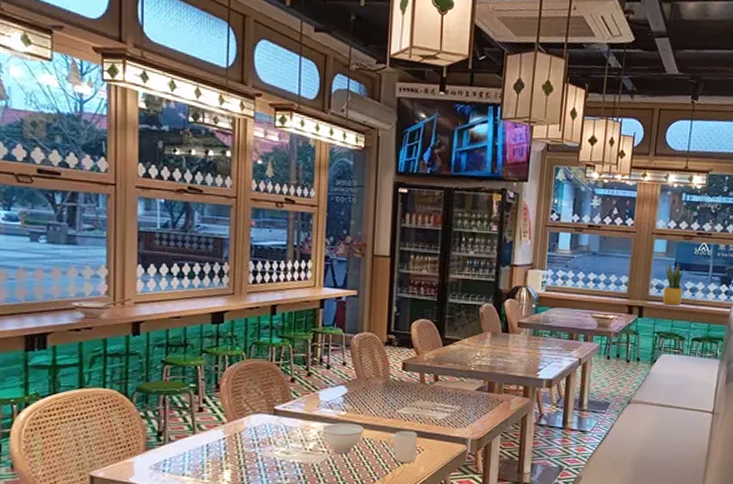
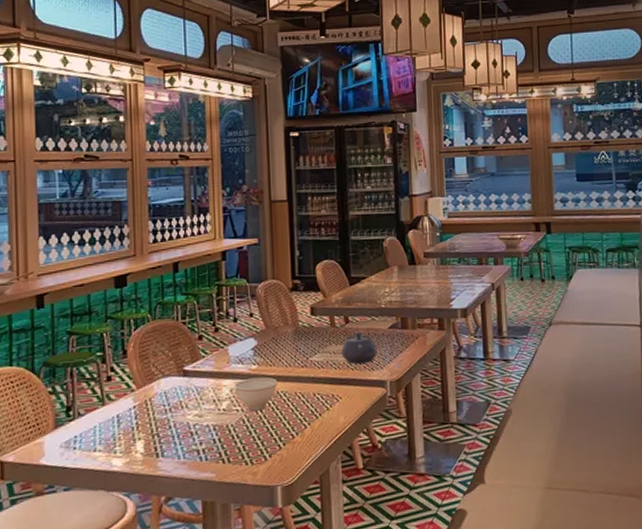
cup: present [387,430,418,463] -> none [303,378,335,414]
teapot: none [428,391,463,420] -> present [341,332,377,364]
planter: present [662,263,686,307] -> none [566,174,590,219]

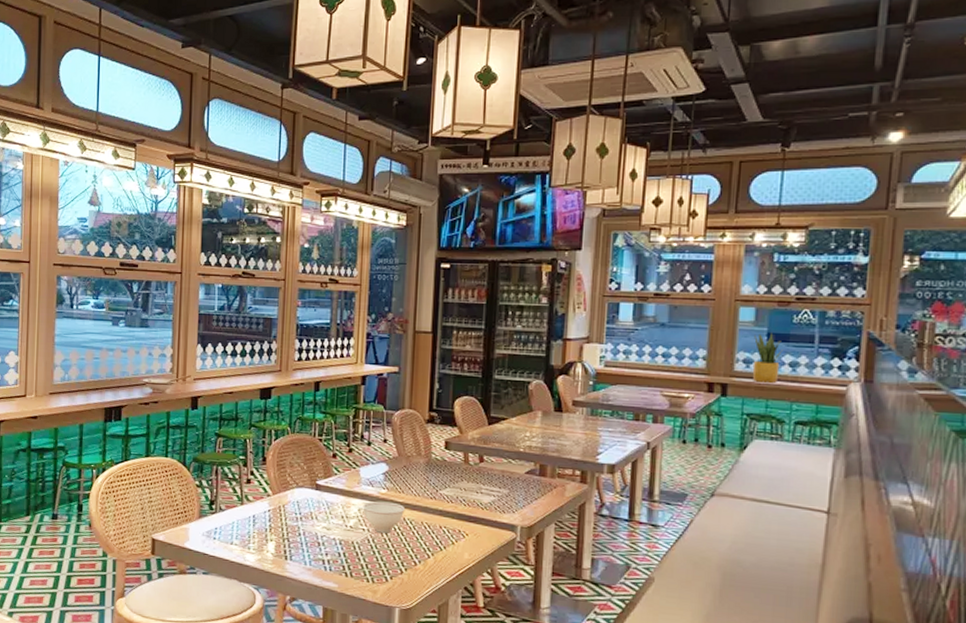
teapot: present [341,332,377,364] -> none [472,473,511,505]
planter: none [566,174,590,219] -> present [752,333,783,384]

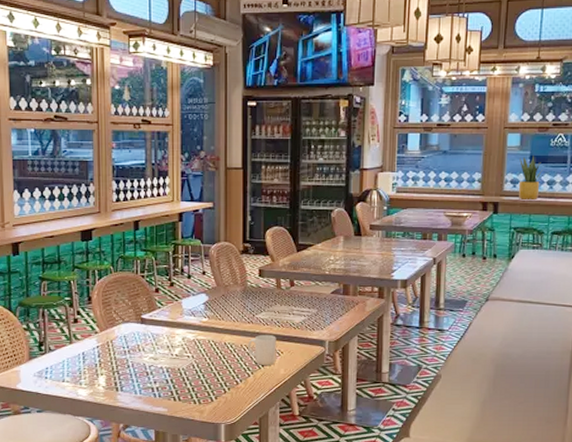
bowl: present [363,501,406,533] -> none [186,329,226,358]
cup: none [429,512,461,548] -> present [248,334,276,365]

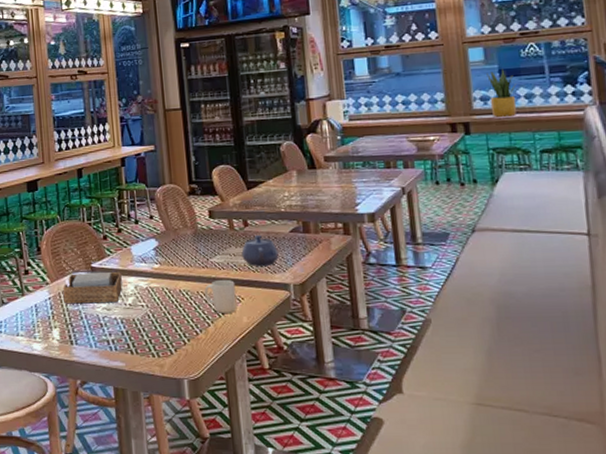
napkin holder: none [111,323,170,353] -> present [63,271,122,304]
teapot: none [285,295,319,323] -> present [241,235,279,266]

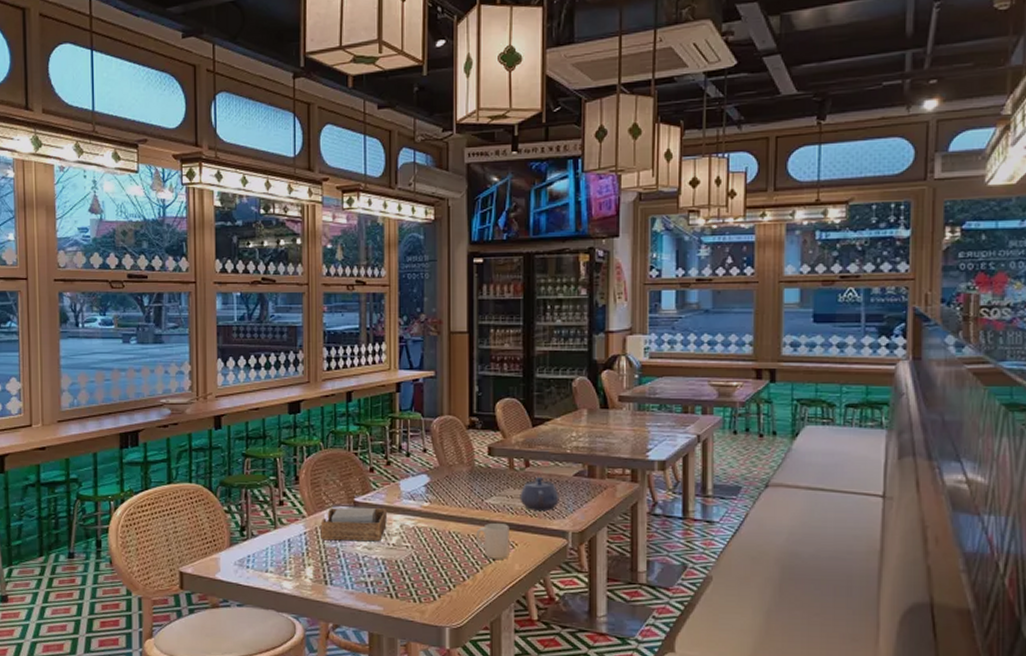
planter: present [487,69,517,118] -> none [800,314,829,367]

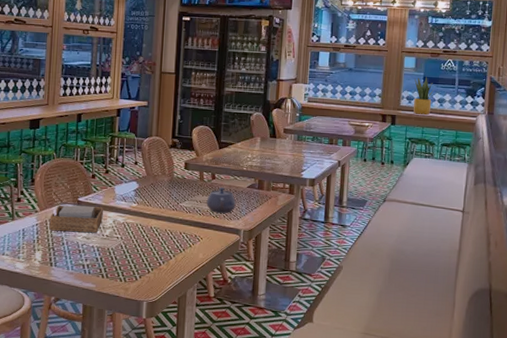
cup: present [476,522,510,559] -> none [171,221,197,250]
planter: none [800,314,829,367] -> present [413,77,434,116]

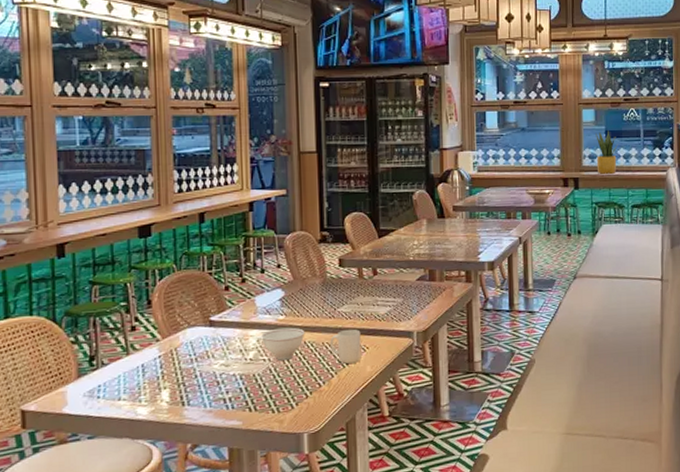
napkin holder: present [49,205,103,233] -> none [175,325,243,362]
bowl: none [117,213,152,240] -> present [261,327,305,360]
cup: none [171,221,197,250] -> present [330,329,362,364]
teapot: present [206,187,236,213] -> none [369,284,405,315]

